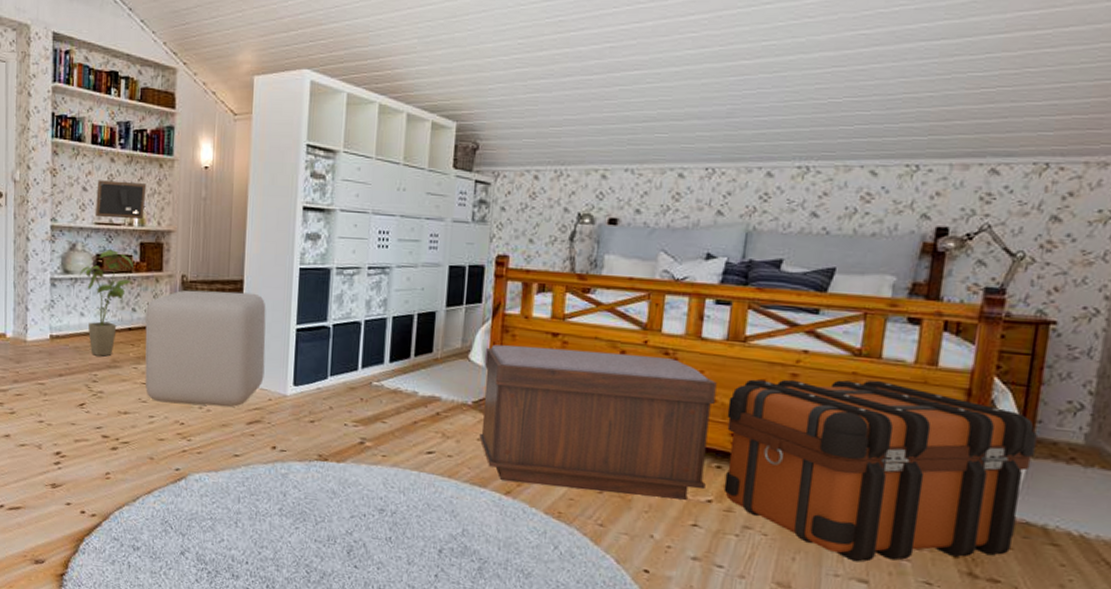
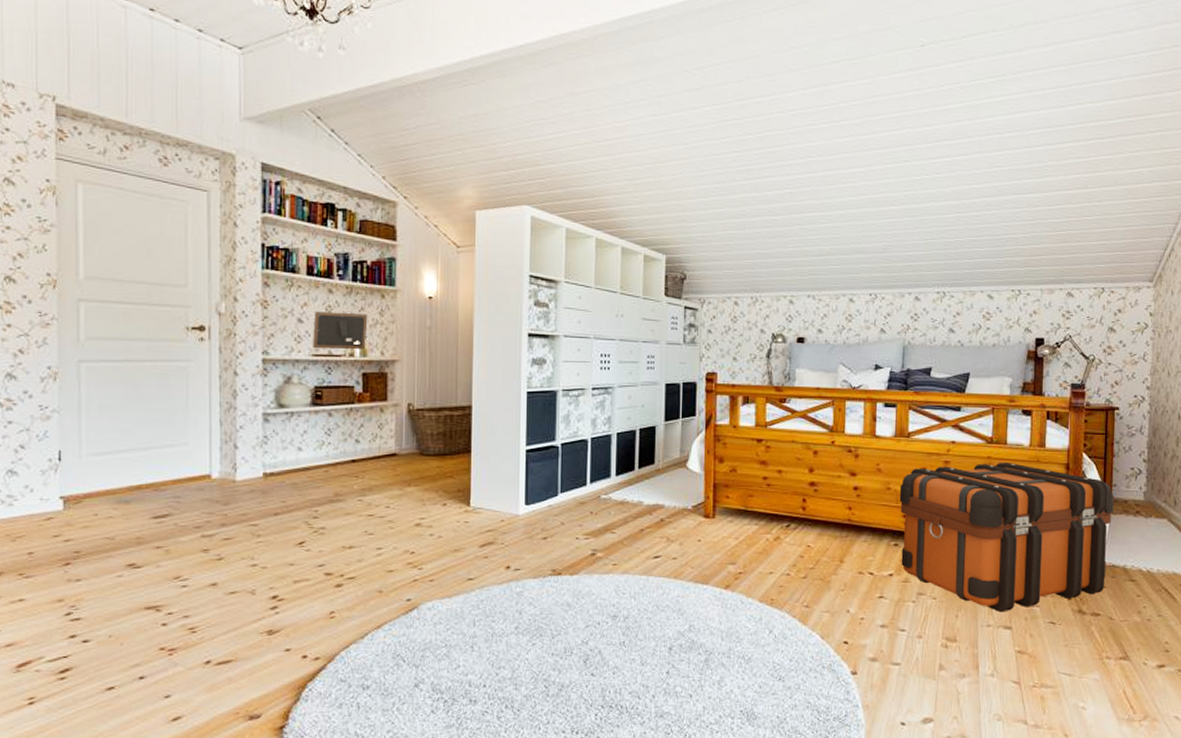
house plant: present [79,250,134,357] -> none [295,381,357,491]
pouf: present [145,290,266,407] -> none [370,417,496,533]
bench: present [479,344,717,500] -> none [700,452,890,576]

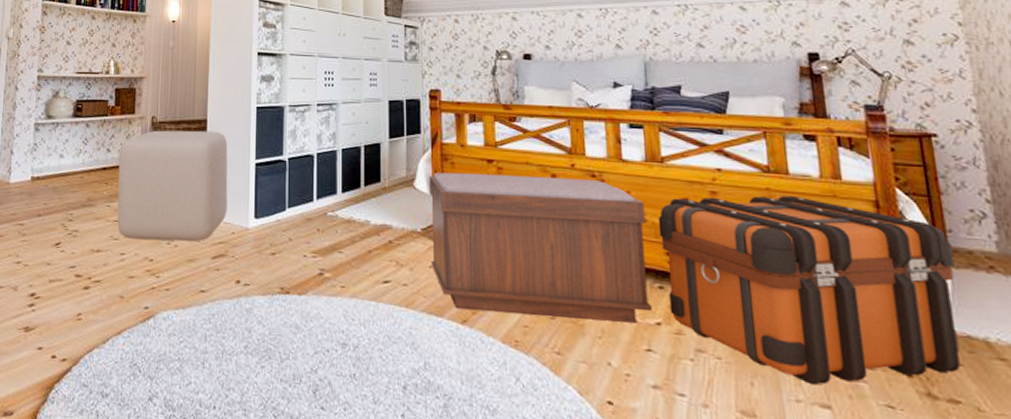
picture frame: present [312,311,368,350] -> none [76,35,122,68]
pouf: none [370,417,496,533] -> present [117,130,228,242]
bench: none [700,452,890,576] -> present [429,172,652,323]

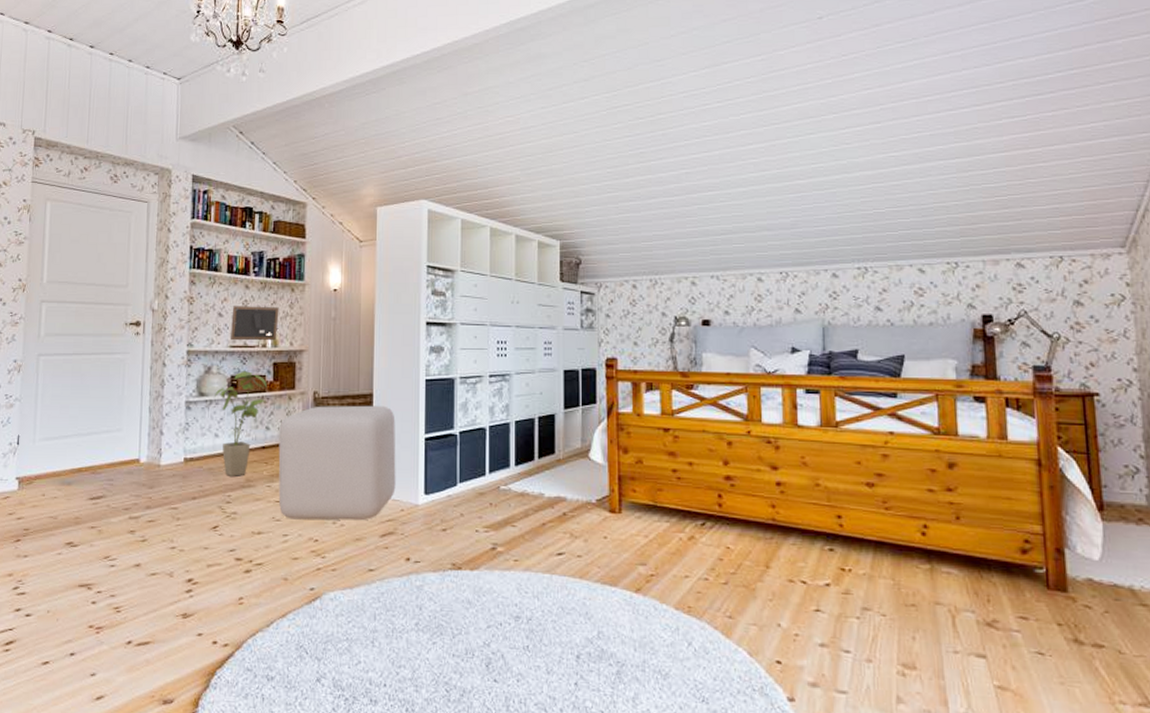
house plant: none [60,96,109,196] -> present [213,371,267,476]
picture frame: none [76,35,122,68] -> present [229,306,279,341]
bench: present [429,172,652,323] -> none [605,442,822,585]
suitcase: present [658,195,960,385] -> none [830,456,1107,637]

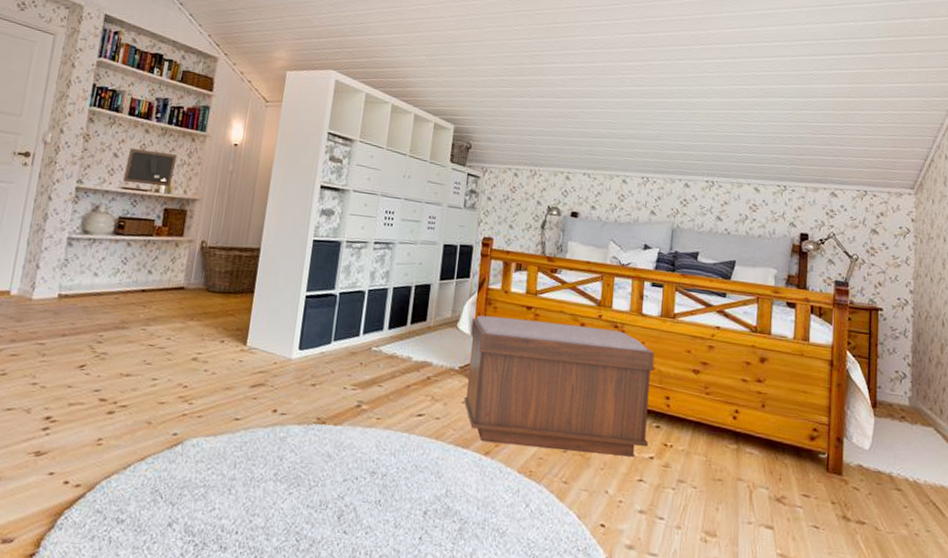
house plant: present [213,371,267,476] -> none [98,213,155,317]
pouf: present [278,405,396,521] -> none [152,255,279,370]
bench: none [605,442,822,585] -> present [464,315,655,457]

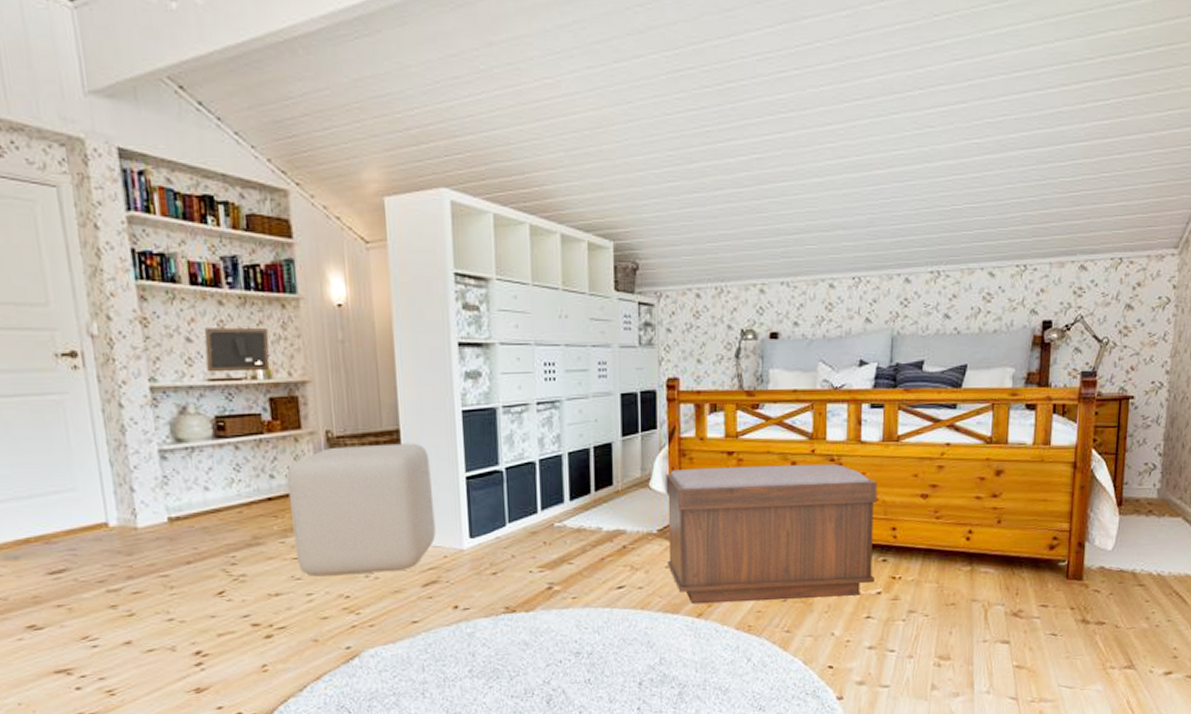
pouf: none [152,255,279,370] -> present [287,443,436,577]

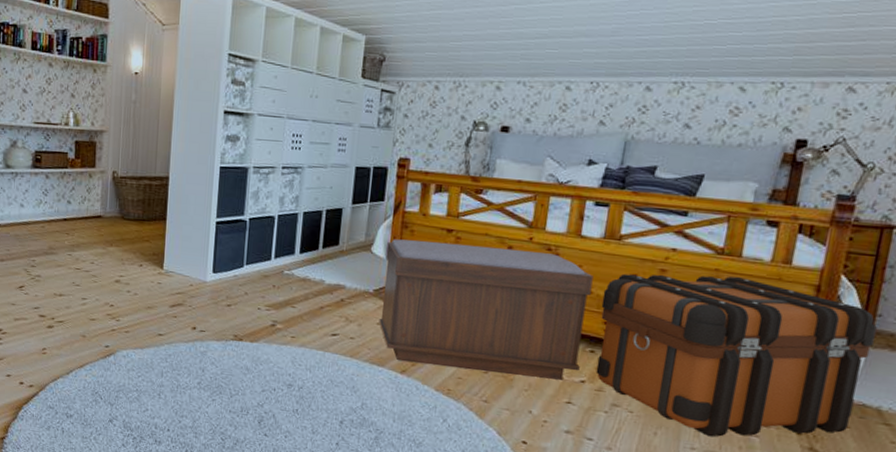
picture frame: present [204,327,270,373] -> none [34,83,82,119]
pouf: present [287,443,436,577] -> none [78,185,189,291]
suitcase: none [888,463,1125,627] -> present [596,273,877,437]

